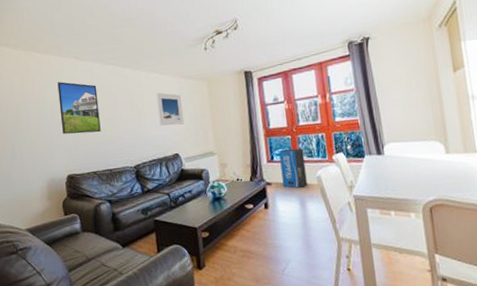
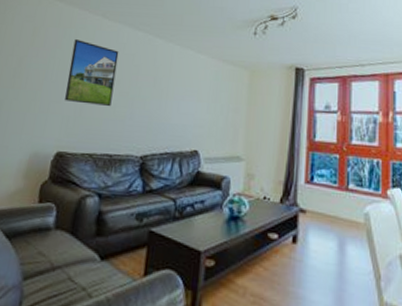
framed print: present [156,93,185,126] -> none [182,73,216,116]
air purifier: present [279,148,308,188] -> none [320,170,352,224]

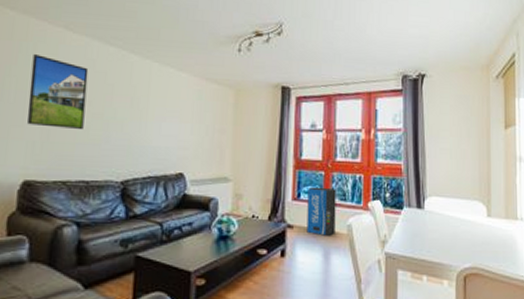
air purifier: none [320,170,352,224] -> present [306,187,336,236]

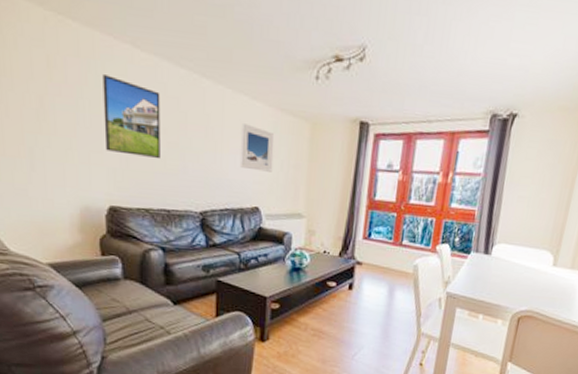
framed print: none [164,93,200,137] -> present [239,123,275,172]
air purifier: present [306,187,336,236] -> none [374,227,407,274]

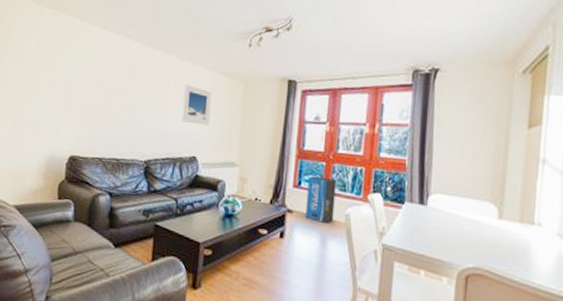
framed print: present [103,75,160,159] -> none [73,51,121,116]
air purifier: none [374,227,407,274] -> present [305,176,337,223]

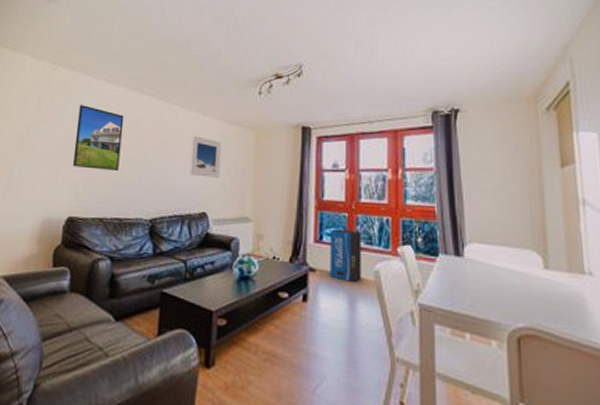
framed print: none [73,51,121,116] -> present [73,105,124,172]

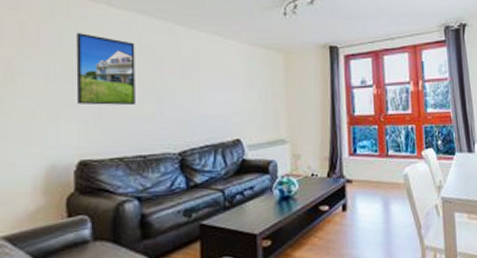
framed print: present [189,136,222,178] -> none [217,61,251,104]
air purifier: present [330,229,361,282] -> none [363,140,393,187]

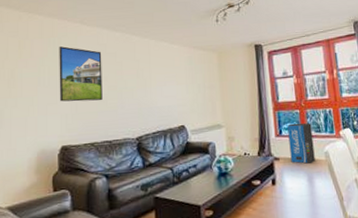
air purifier: none [363,140,393,187] -> present [287,123,315,164]

